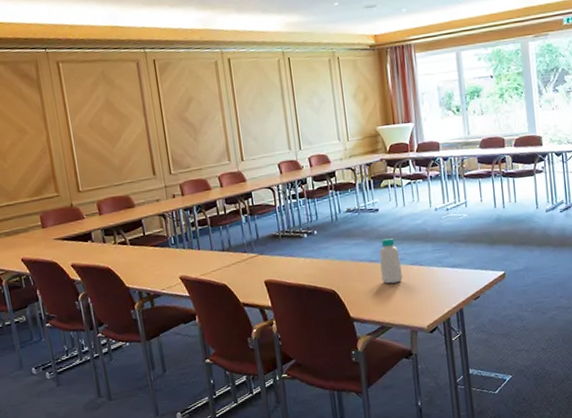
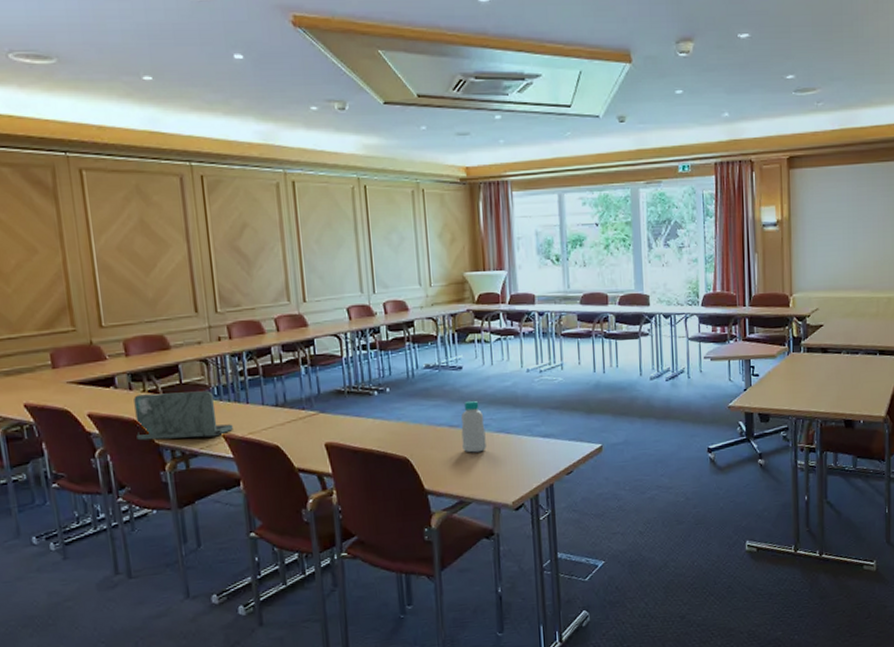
laptop: none [107,240,188,285] -> present [133,390,233,441]

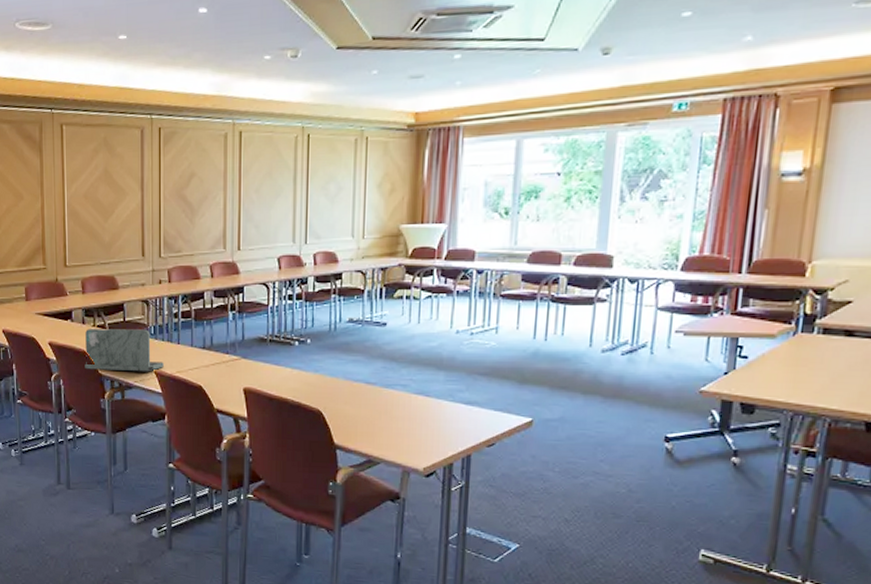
bottle: present [461,400,486,453] -> none [377,358,404,413]

